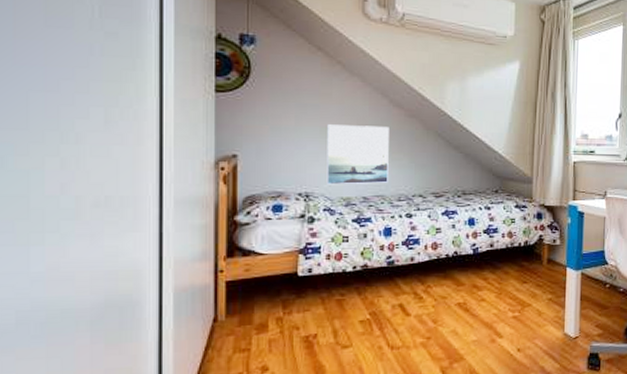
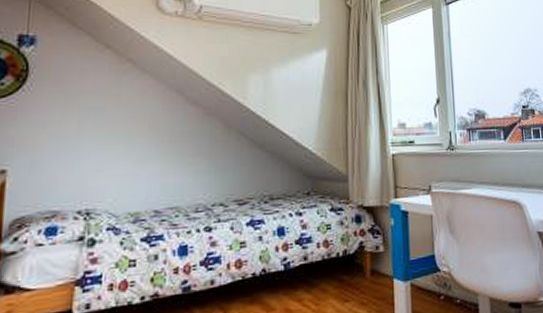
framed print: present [327,124,389,185] -> none [111,127,185,199]

